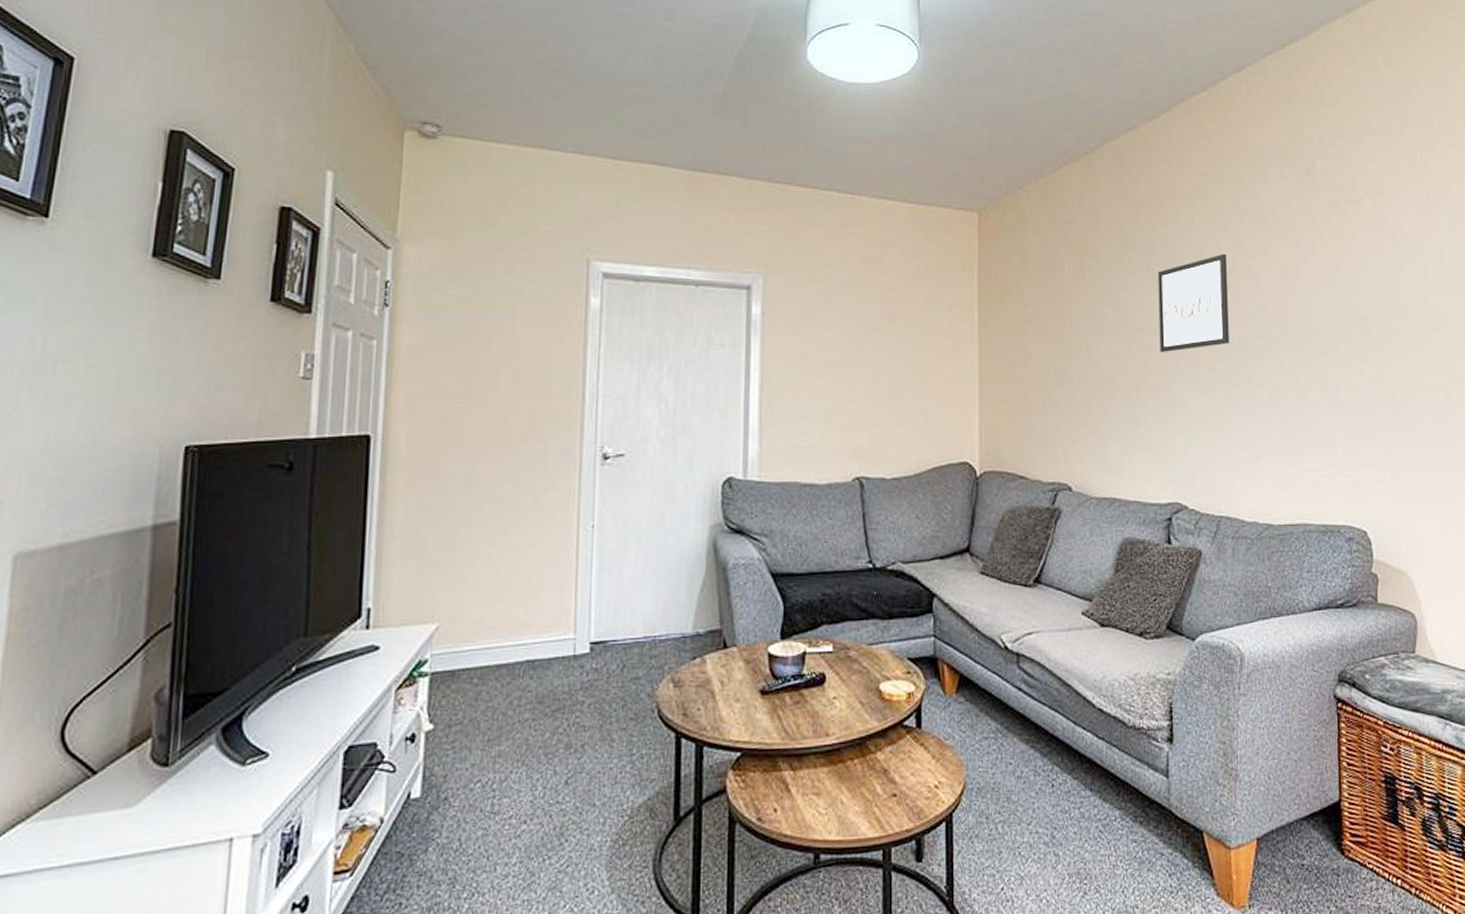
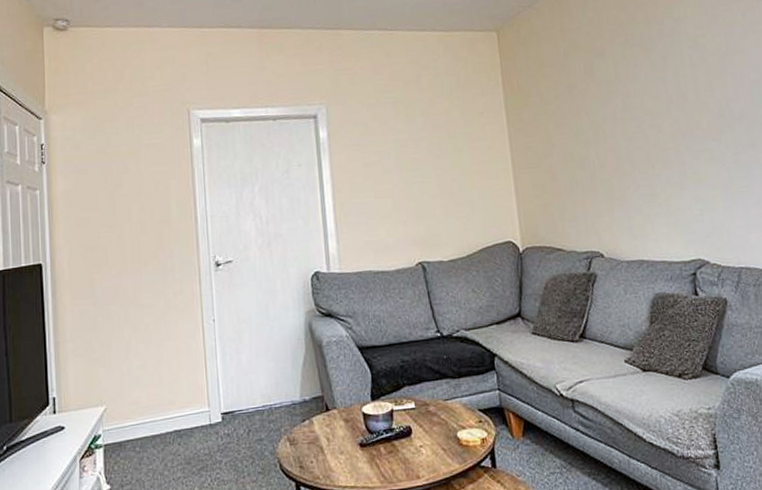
wall art: present [1157,253,1229,353] -> none [658,39,731,131]

